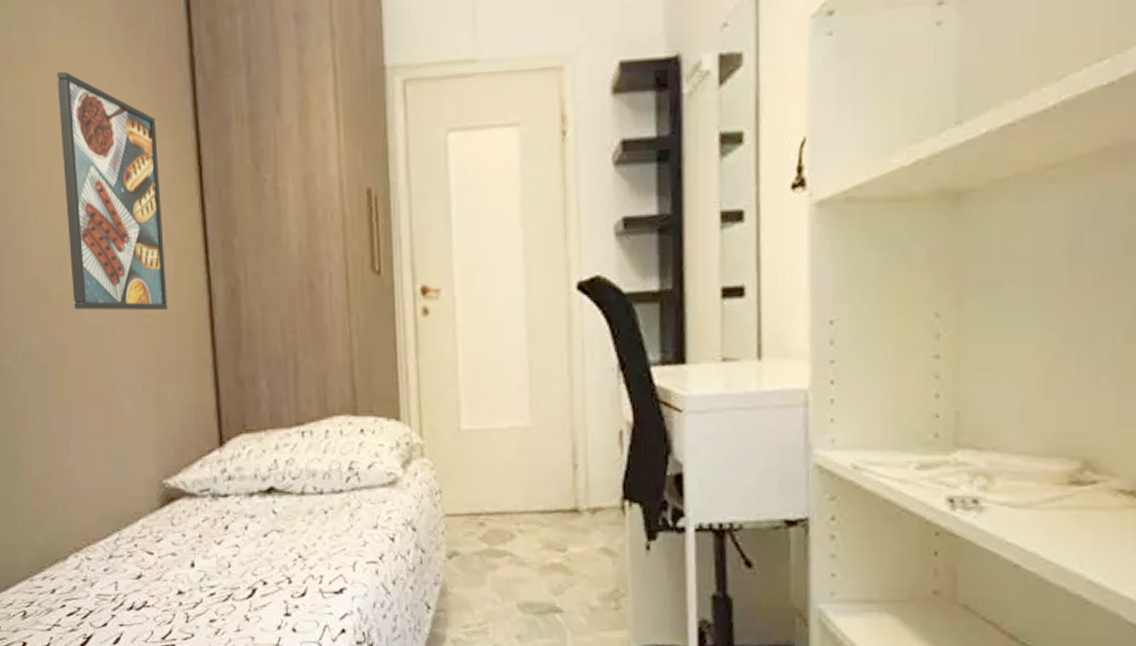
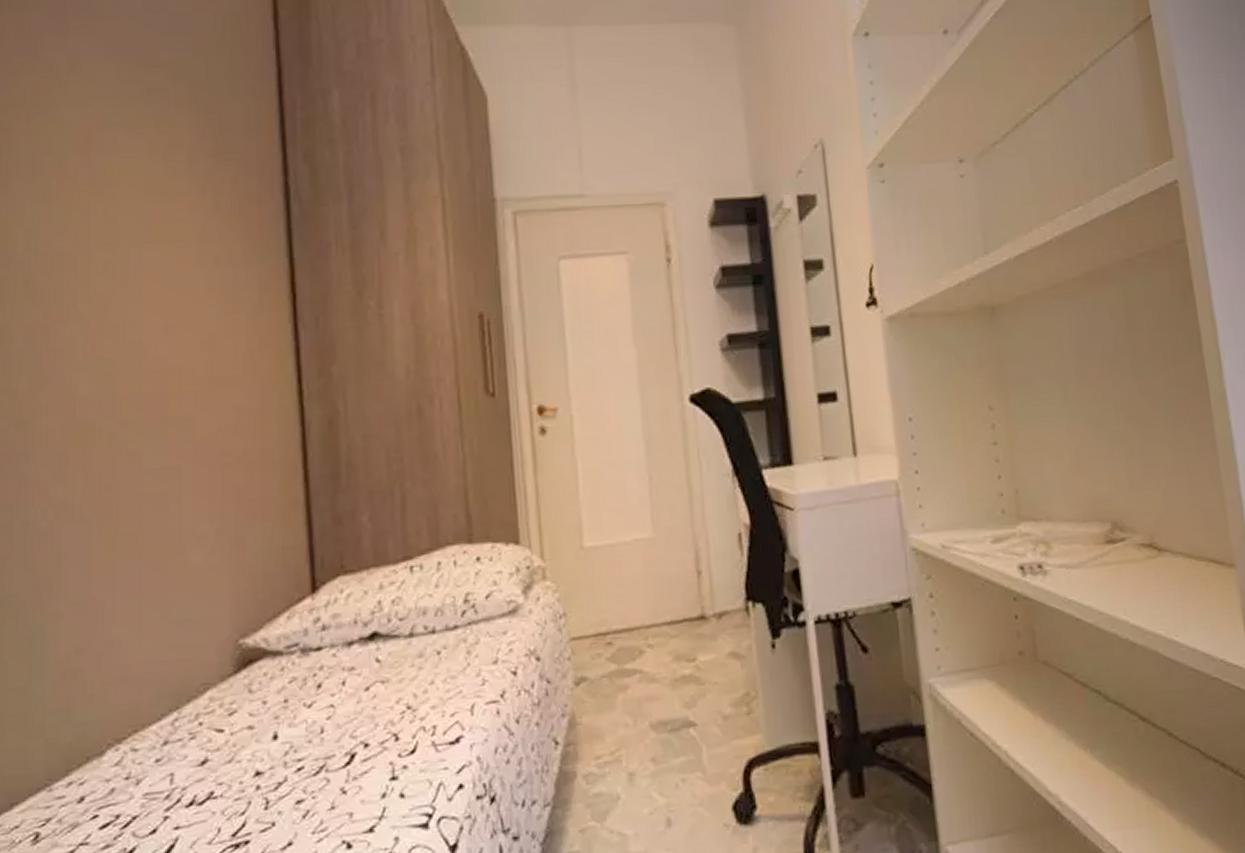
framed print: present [56,72,168,311] -> none [121,196,251,452]

